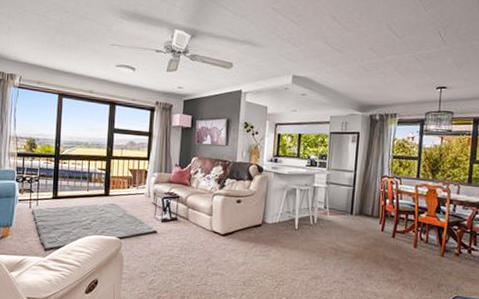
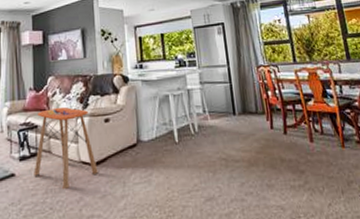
side table: none [172,184,226,250] -> present [34,106,98,189]

